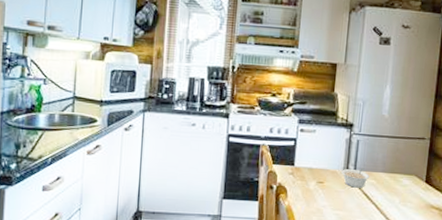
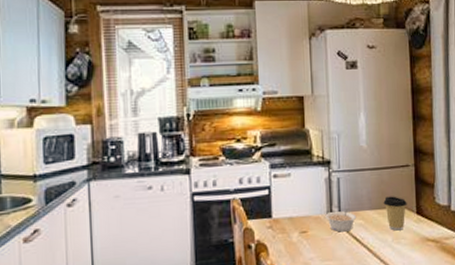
coffee cup: none [396,163,418,195] -> present [383,196,407,231]

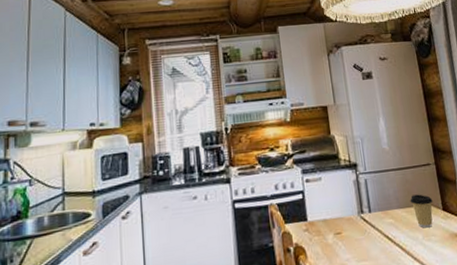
legume: present [325,208,357,232] -> none [357,208,387,232]

